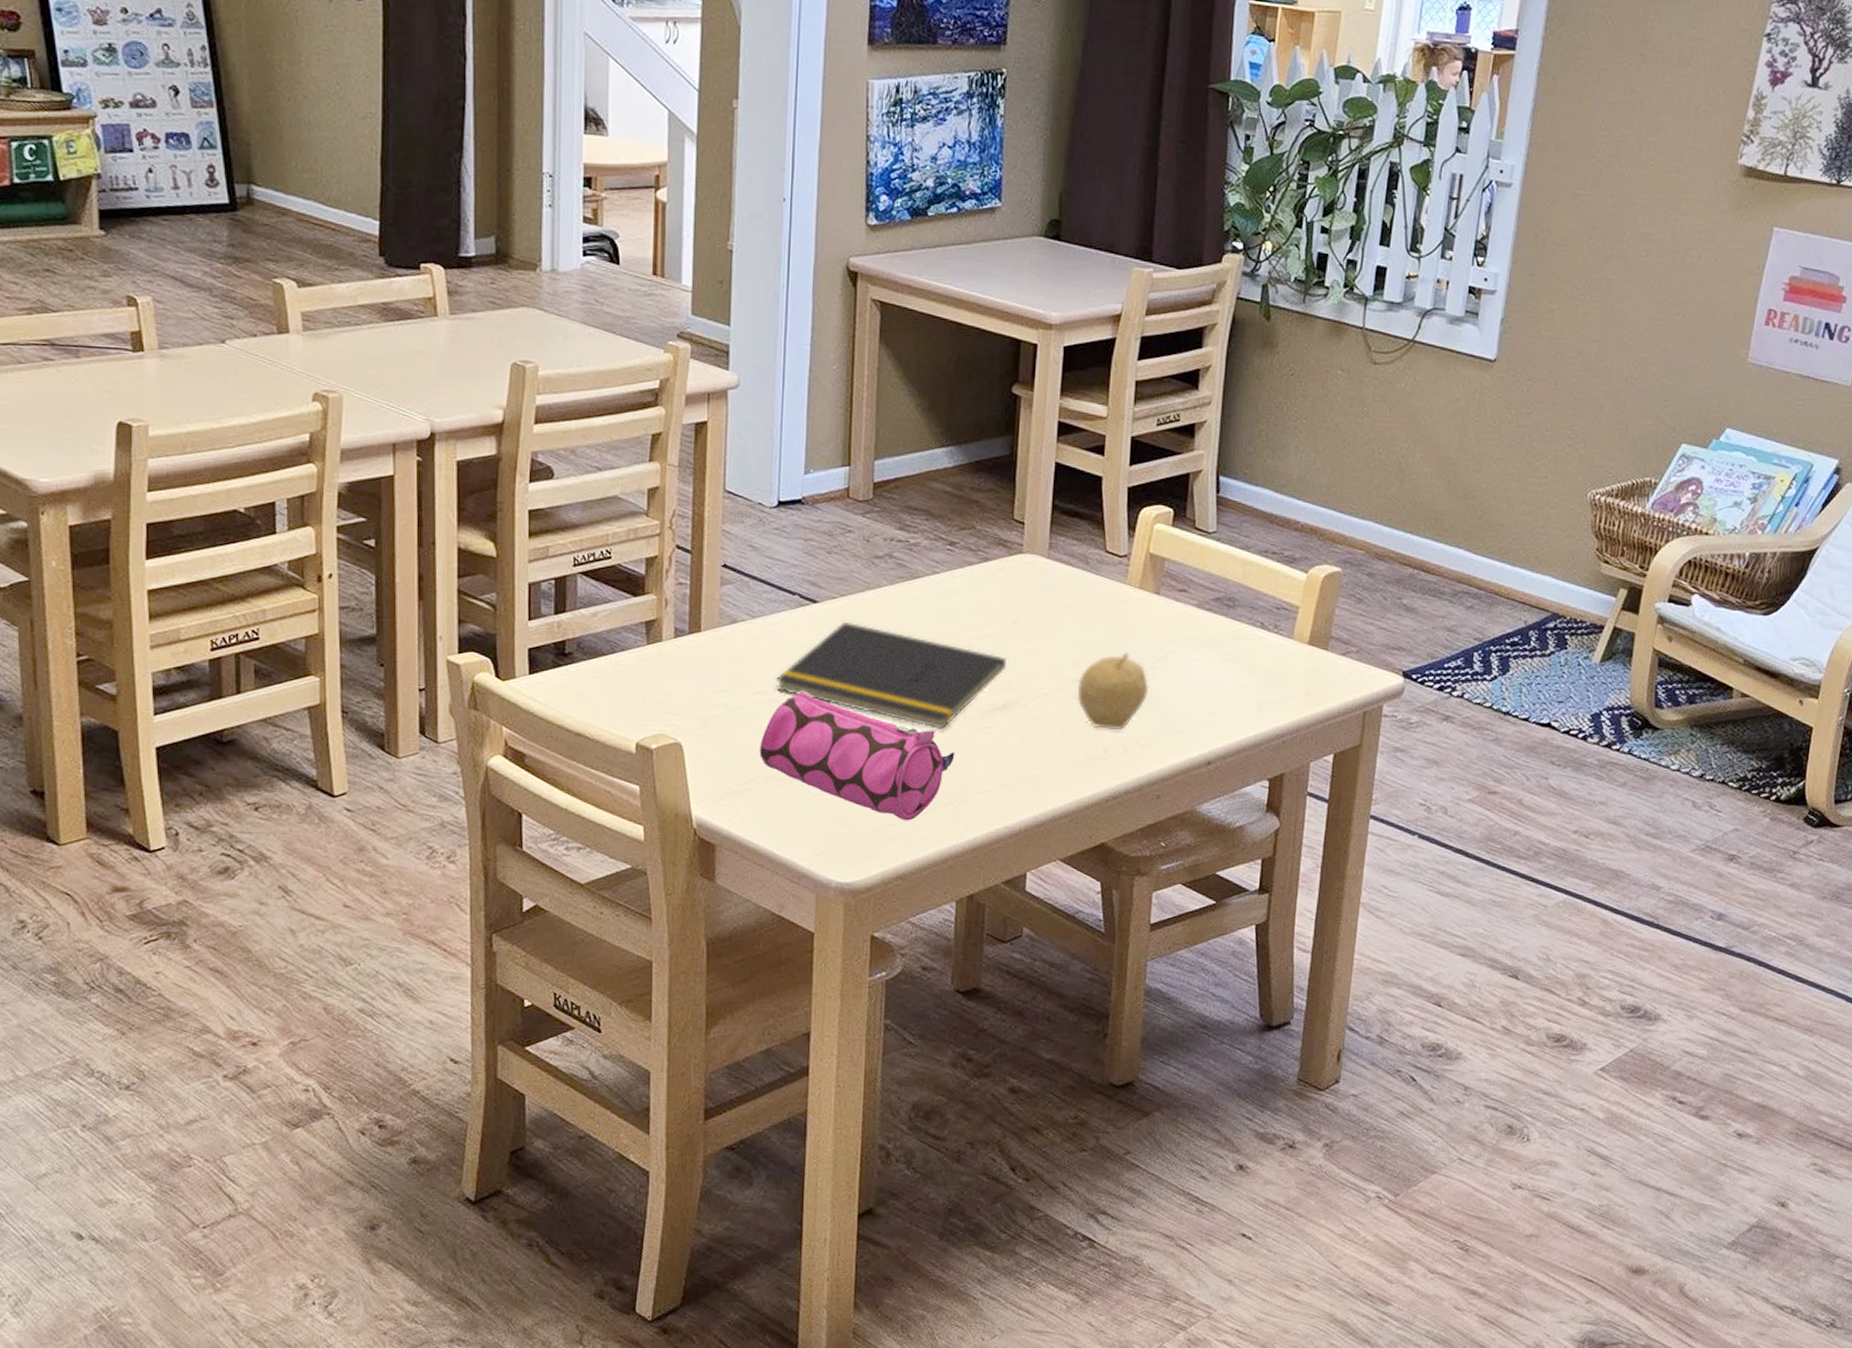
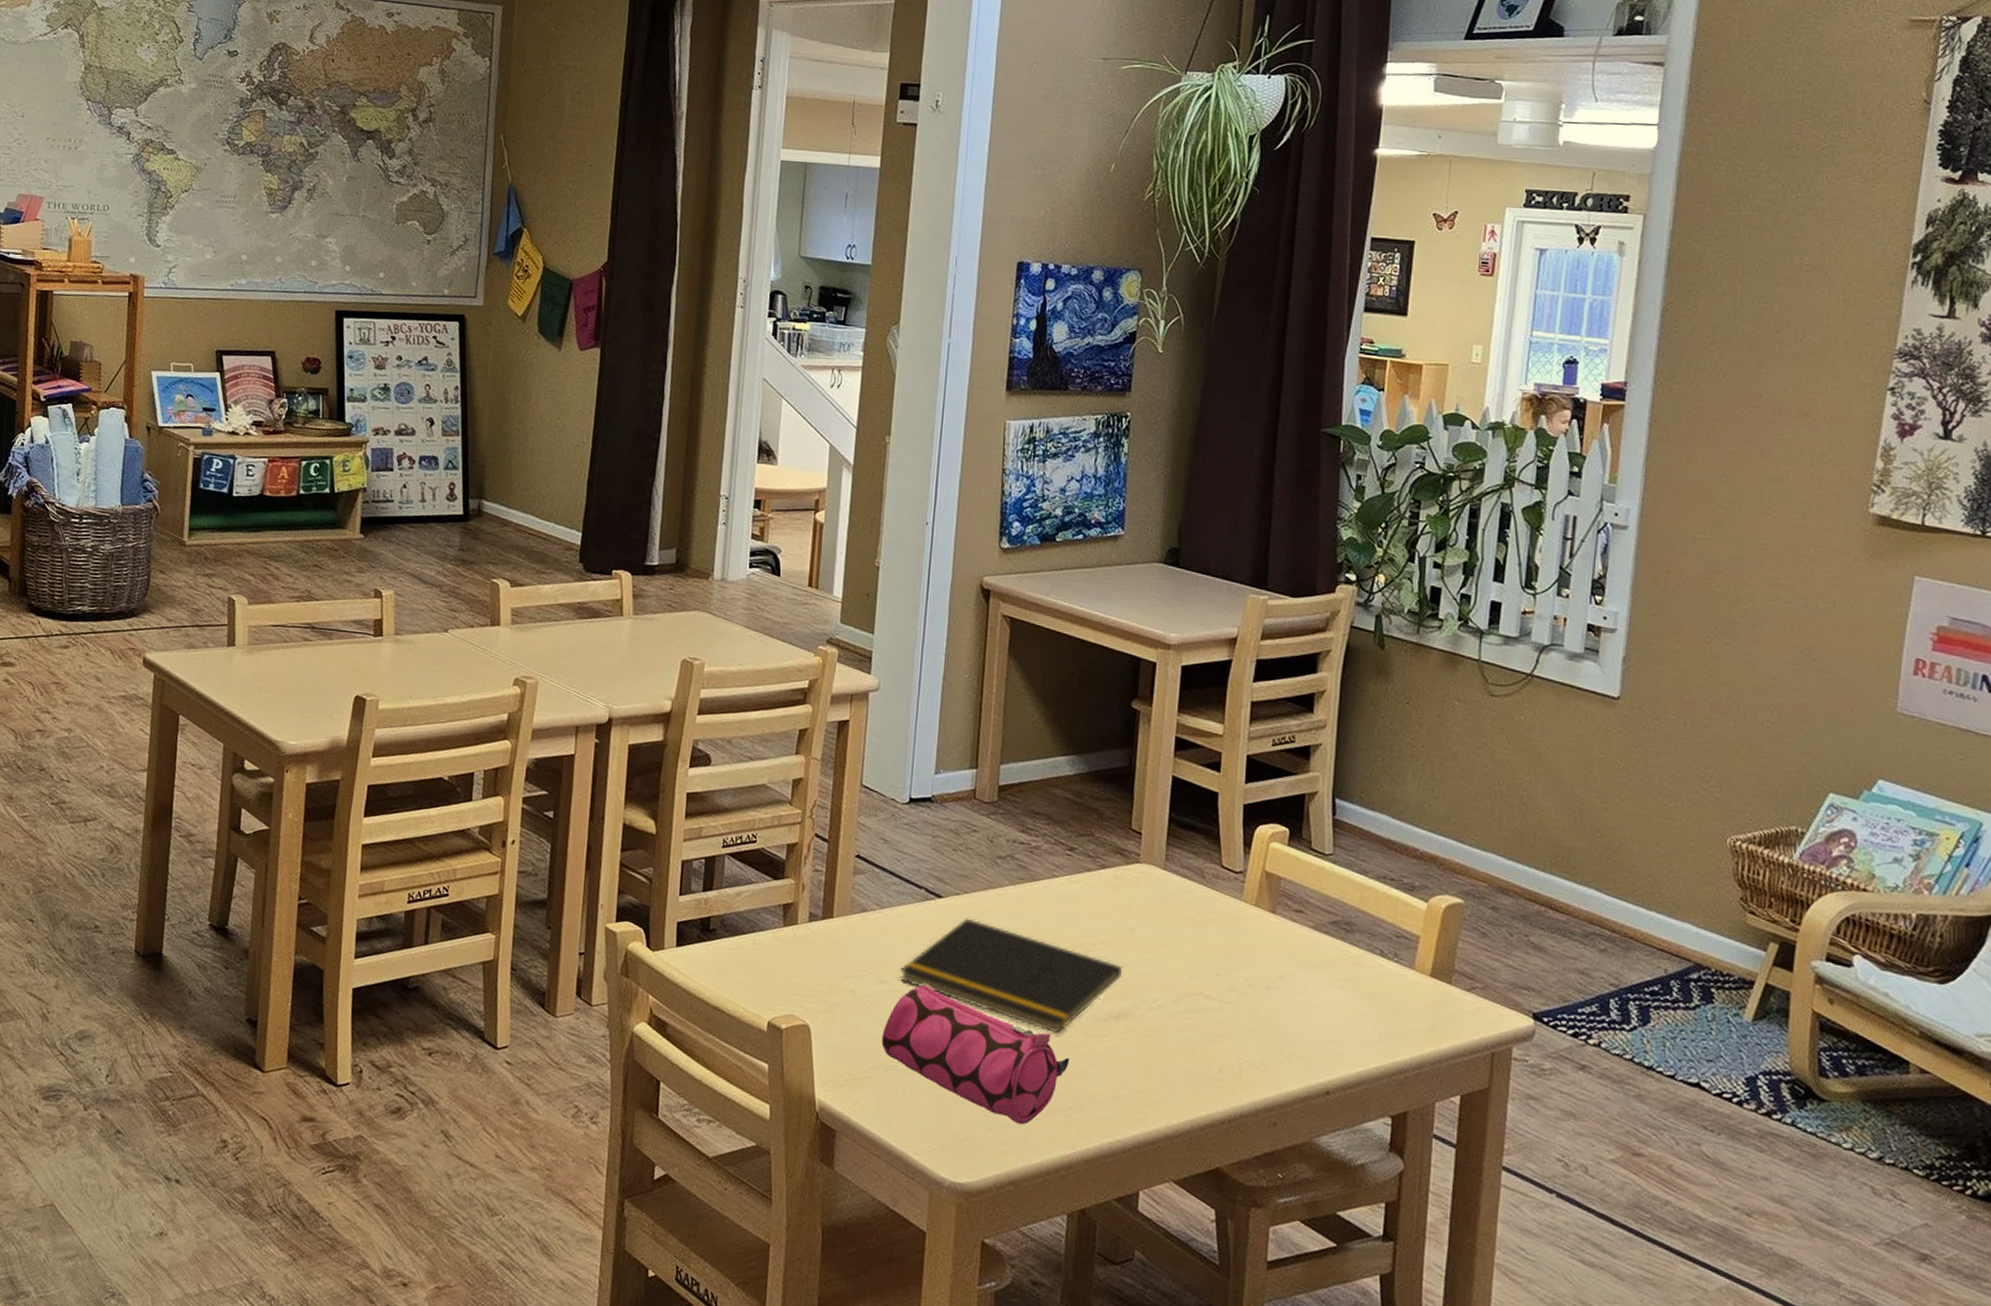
fruit: present [1077,653,1150,730] -> none [1192,970,1266,1050]

